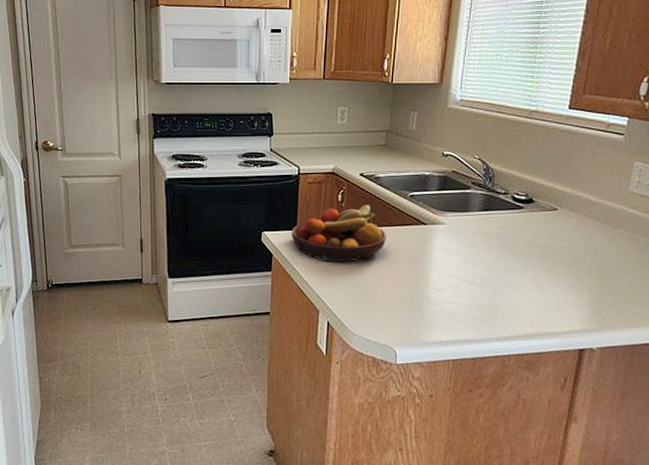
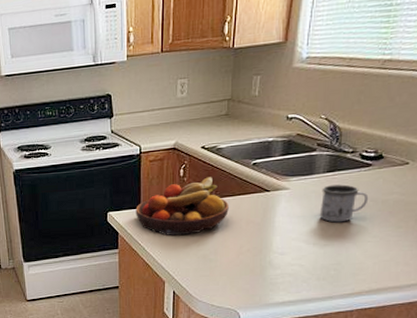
mug: none [475,224,522,262] -> present [319,184,369,223]

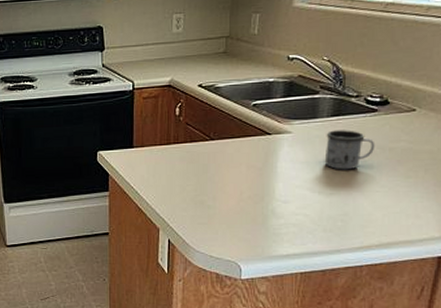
fruit bowl: present [135,177,229,236] -> none [128,117,228,179]

